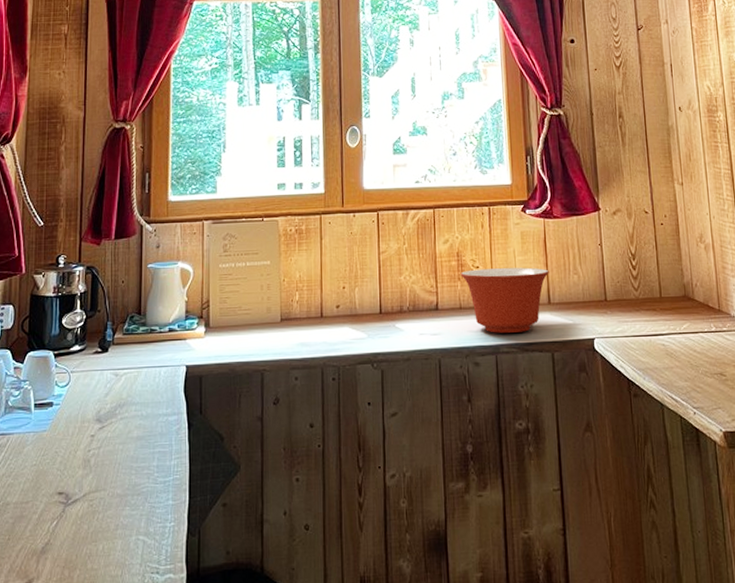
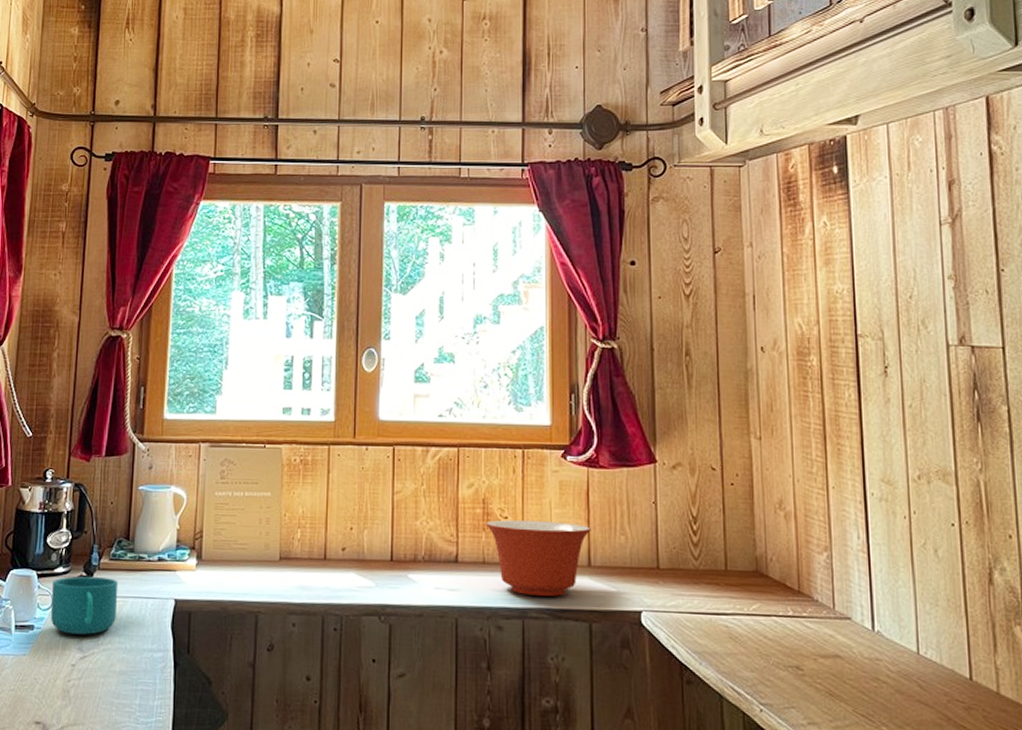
cup: none [68,351,133,407] -> present [50,576,119,635]

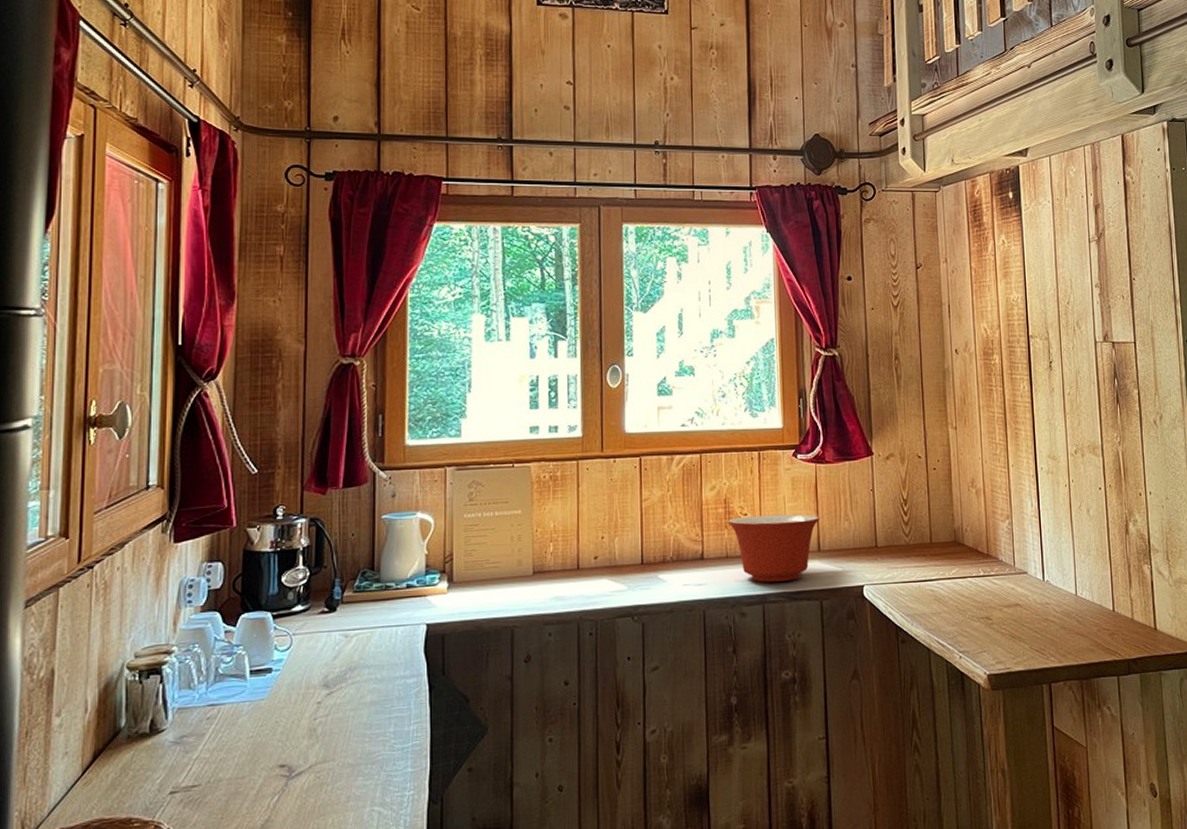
cup: present [50,576,119,635] -> none [290,610,365,672]

